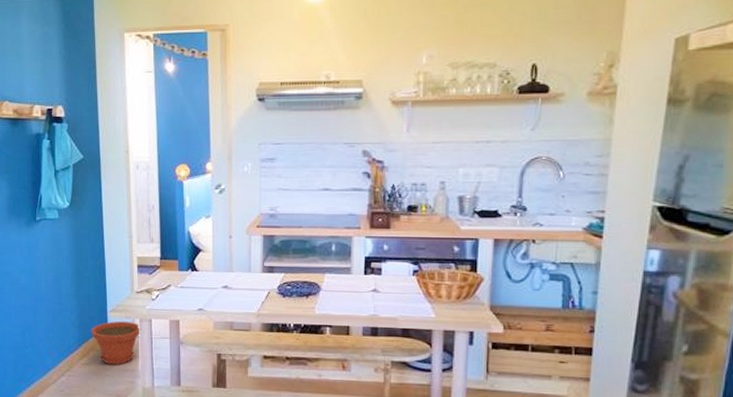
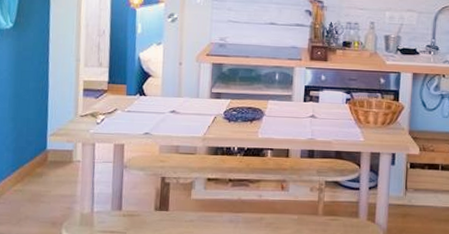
plant pot: present [92,321,141,365] -> none [28,145,84,191]

